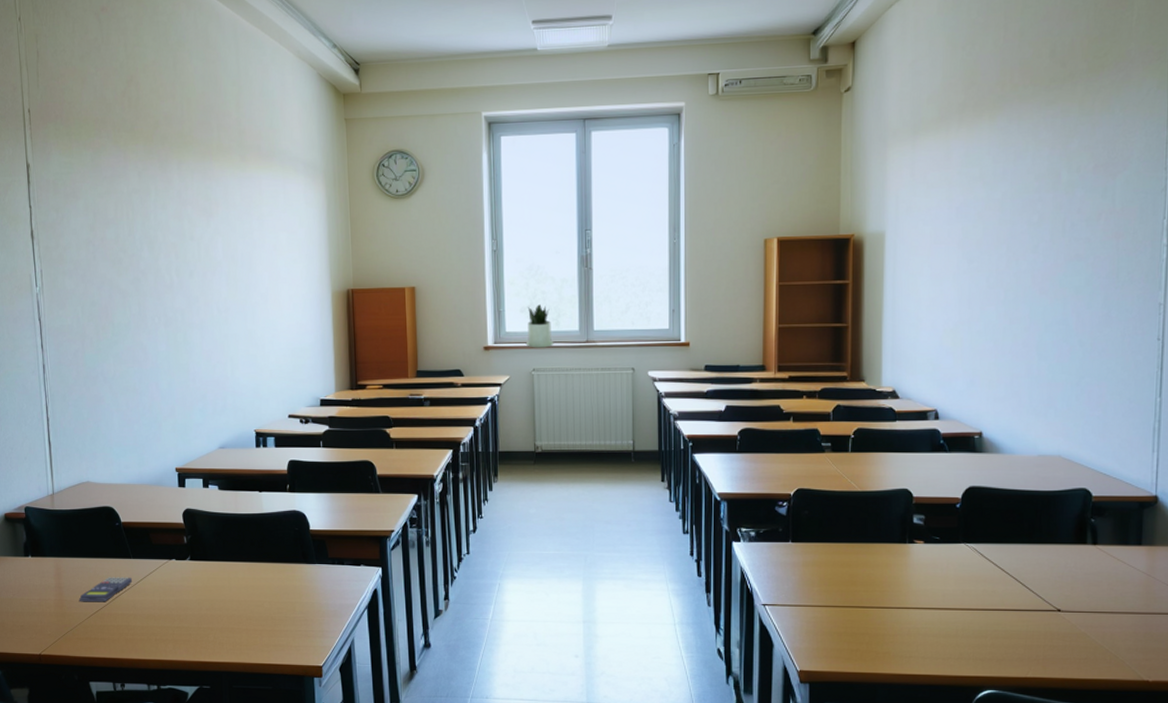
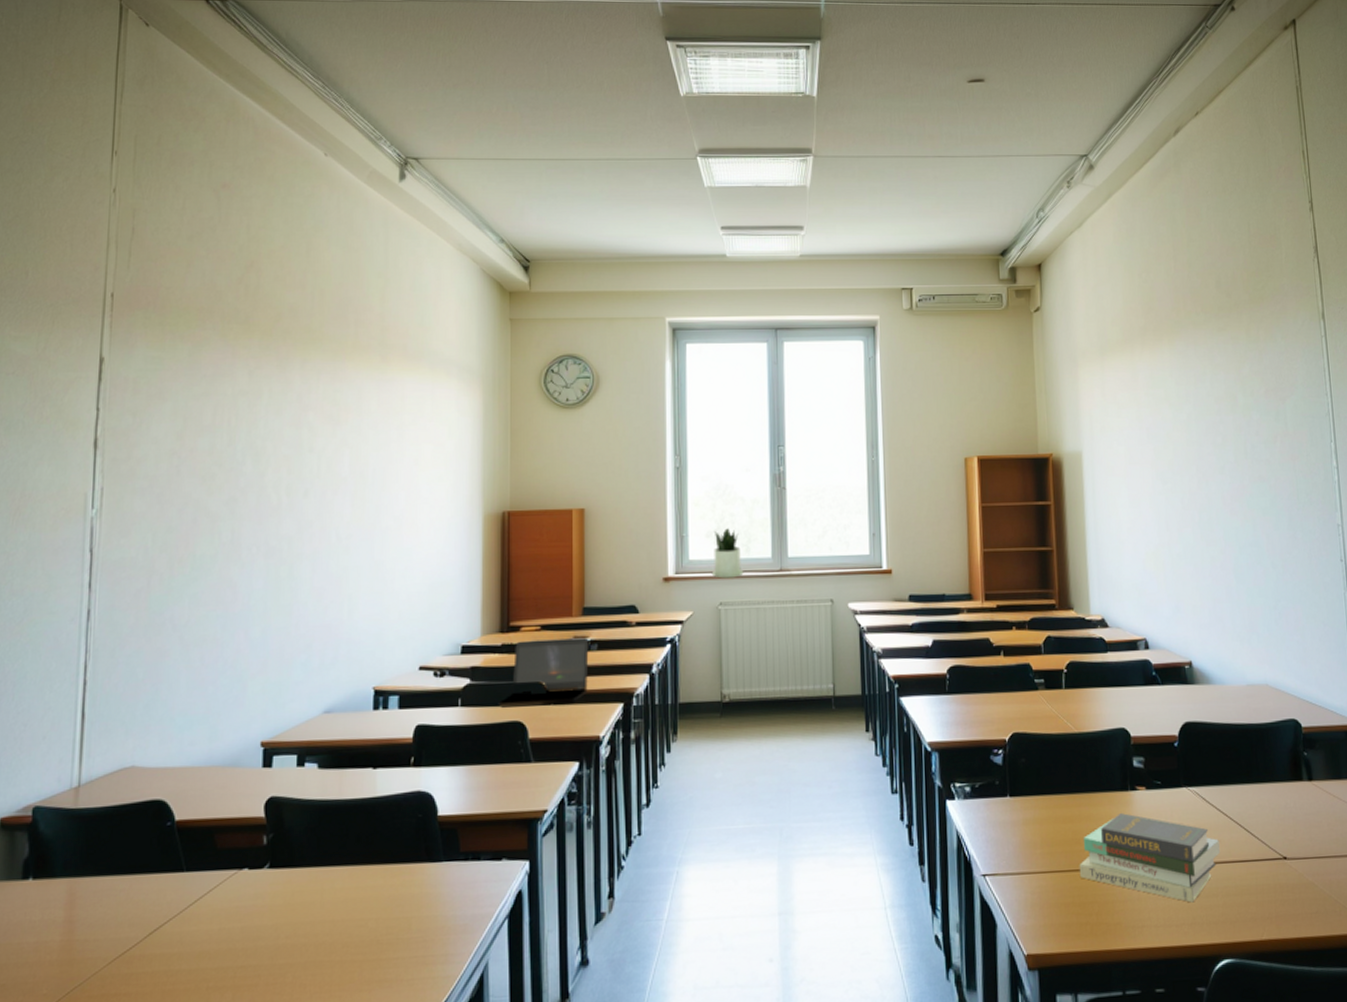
calculator: present [78,577,133,602] -> none [97,898,183,942]
laptop computer: none [351,396,423,451] -> present [498,638,589,709]
books: none [853,562,993,641] -> present [1079,813,1220,903]

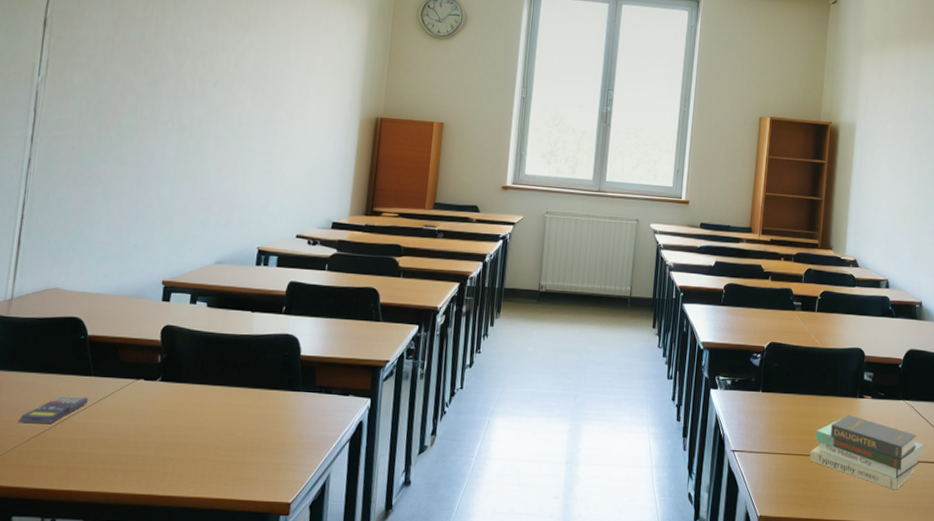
calculator: none [97,898,183,942] -> present [18,396,89,425]
laptop computer: present [498,638,589,709] -> none [358,224,437,279]
planter: present [711,528,744,579] -> none [542,152,569,193]

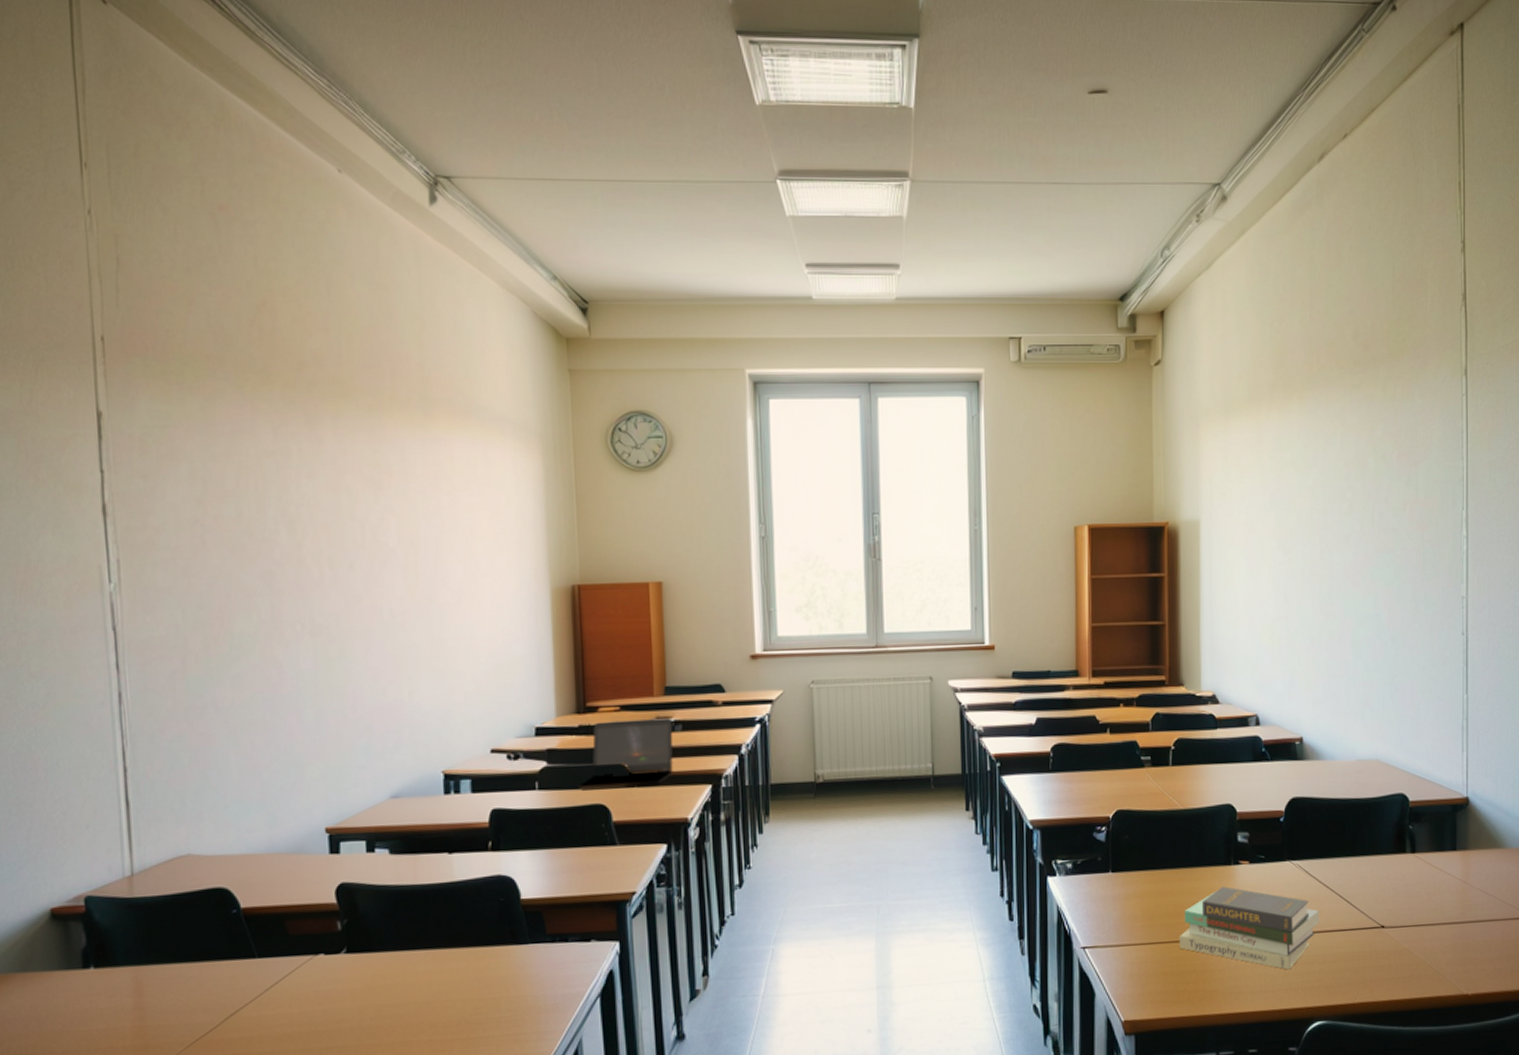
calculator: present [18,396,89,425] -> none [171,984,258,1027]
laptop computer: none [358,224,437,279] -> present [578,718,673,792]

